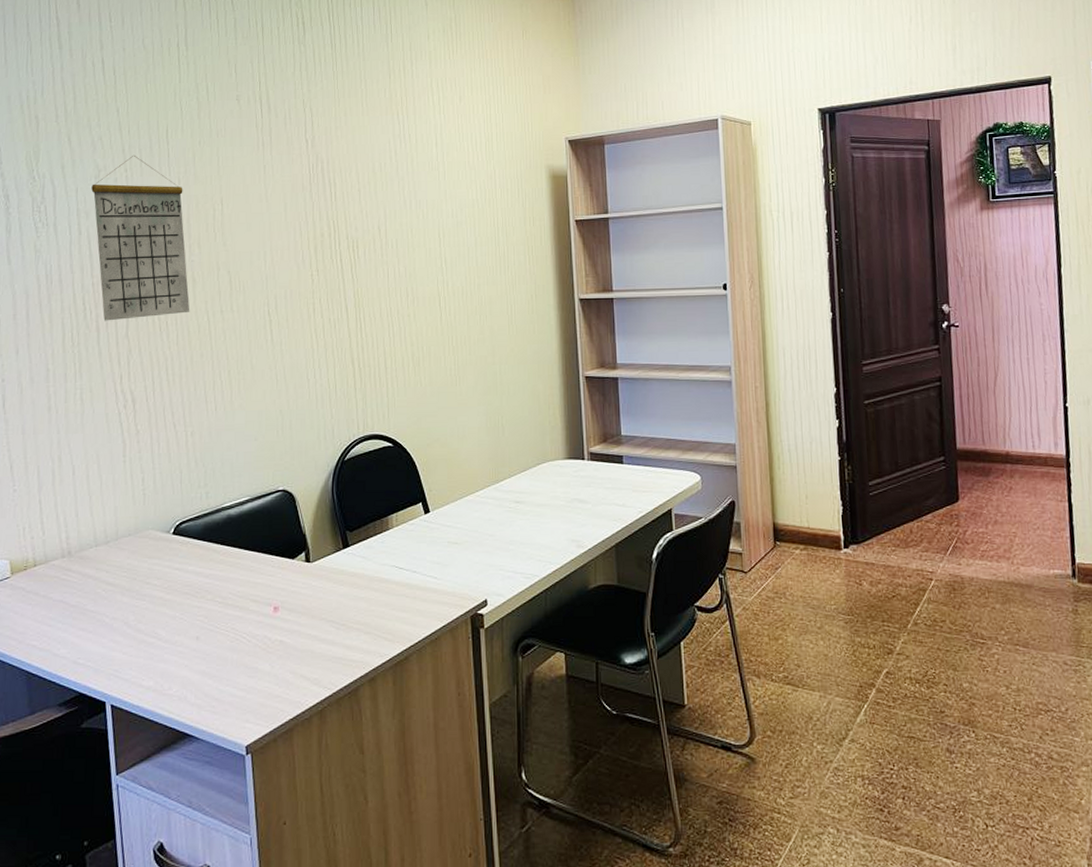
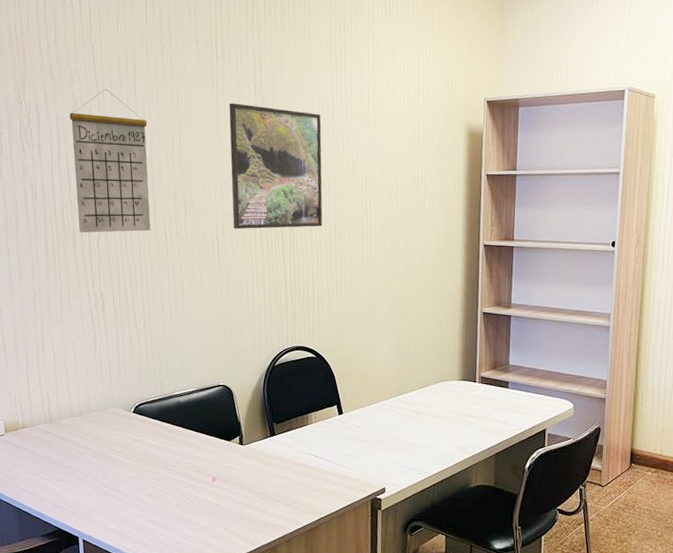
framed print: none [277,161,392,303] -> present [229,103,323,230]

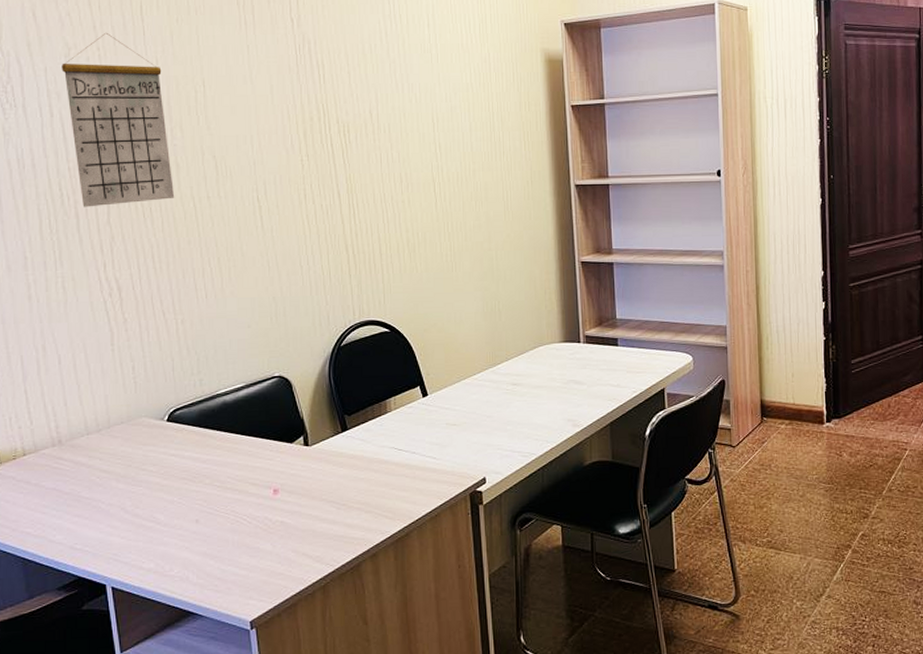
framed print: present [229,103,323,230] -> none [261,41,386,189]

